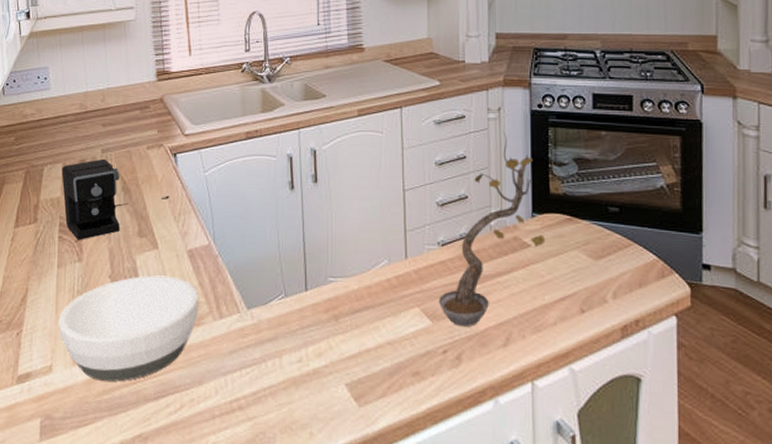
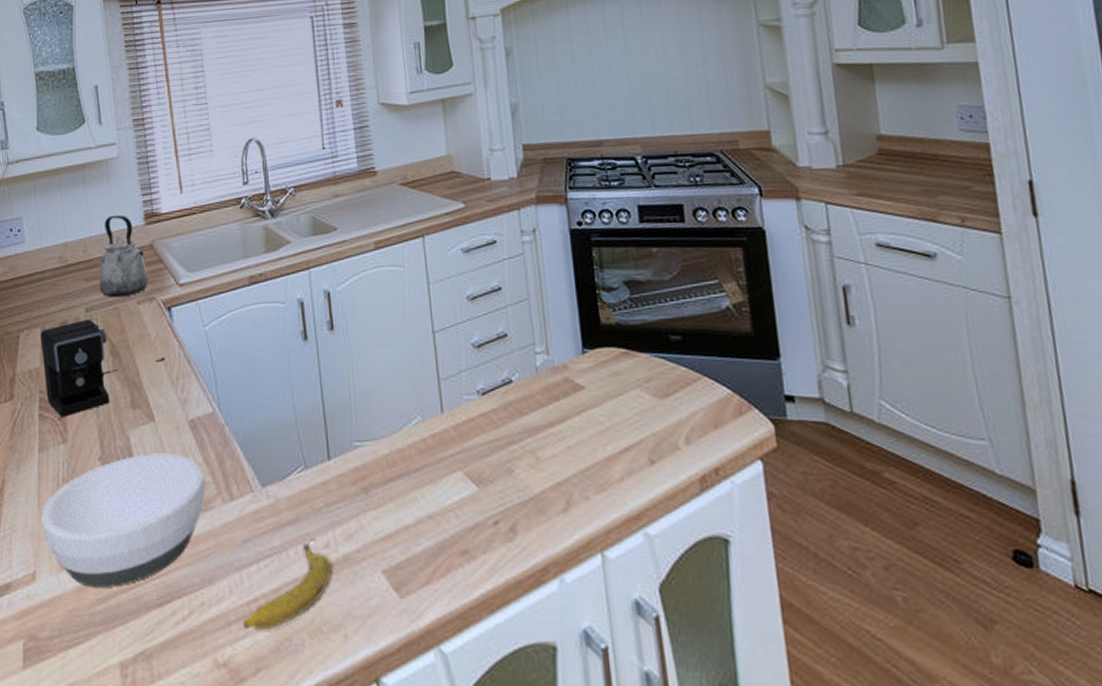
kettle: none [114,70,158,142] -> present [99,215,148,298]
banana: none [226,353,303,425] -> present [243,538,333,631]
plant: present [438,132,546,327] -> none [483,257,601,490]

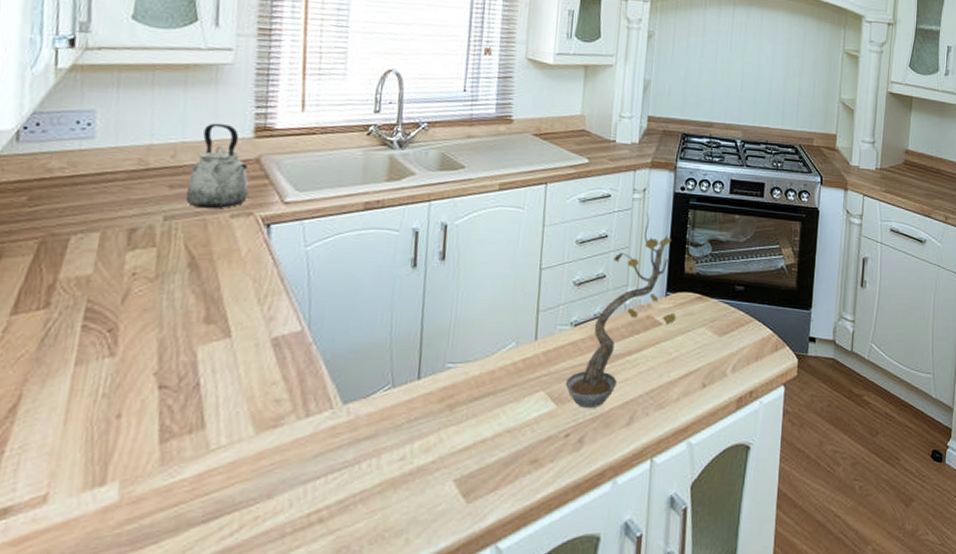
coffee maker: present [40,318,166,417] -> none [95,227,255,329]
bowl: present [41,453,205,587] -> none [65,370,280,507]
banana: present [243,538,333,631] -> none [299,452,405,541]
plant: none [483,257,601,490] -> present [565,213,677,408]

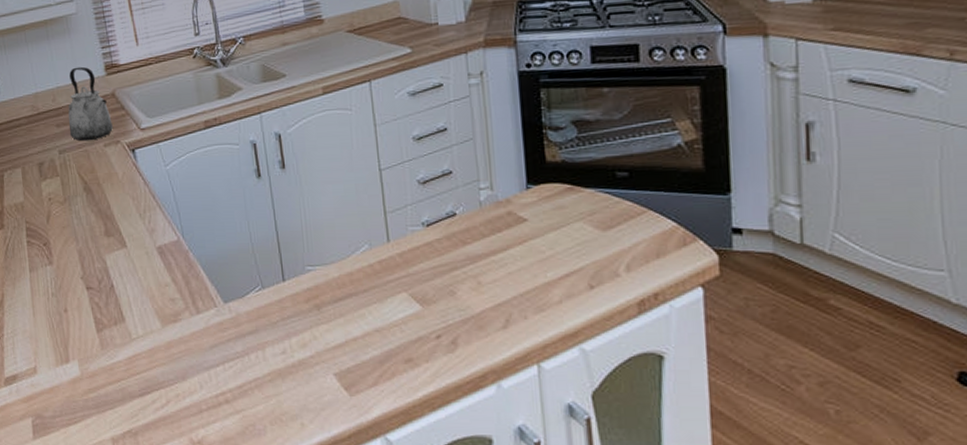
plant: present [565,213,677,408] -> none [427,98,544,309]

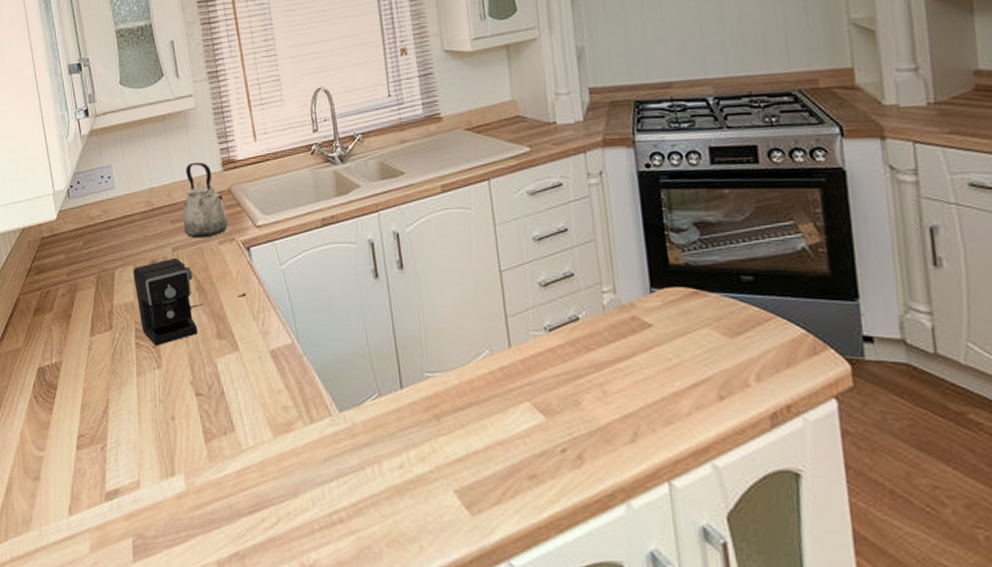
coffee maker: none [21,160,133,244] -> present [133,257,247,346]

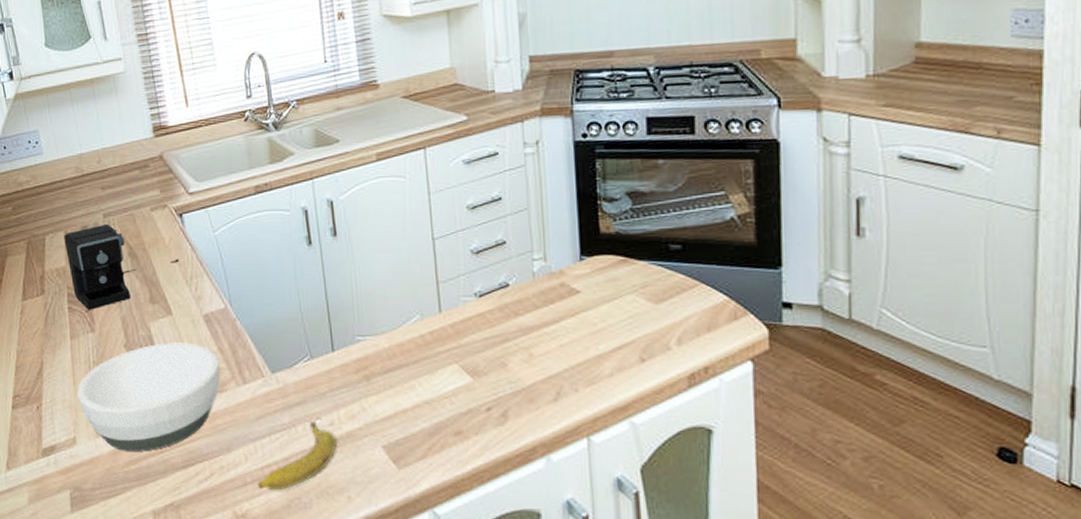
bowl: none [142,379,287,496] -> present [77,342,220,452]
kettle: present [183,162,228,239] -> none [113,127,160,205]
banana: none [326,459,407,539] -> present [258,417,337,491]

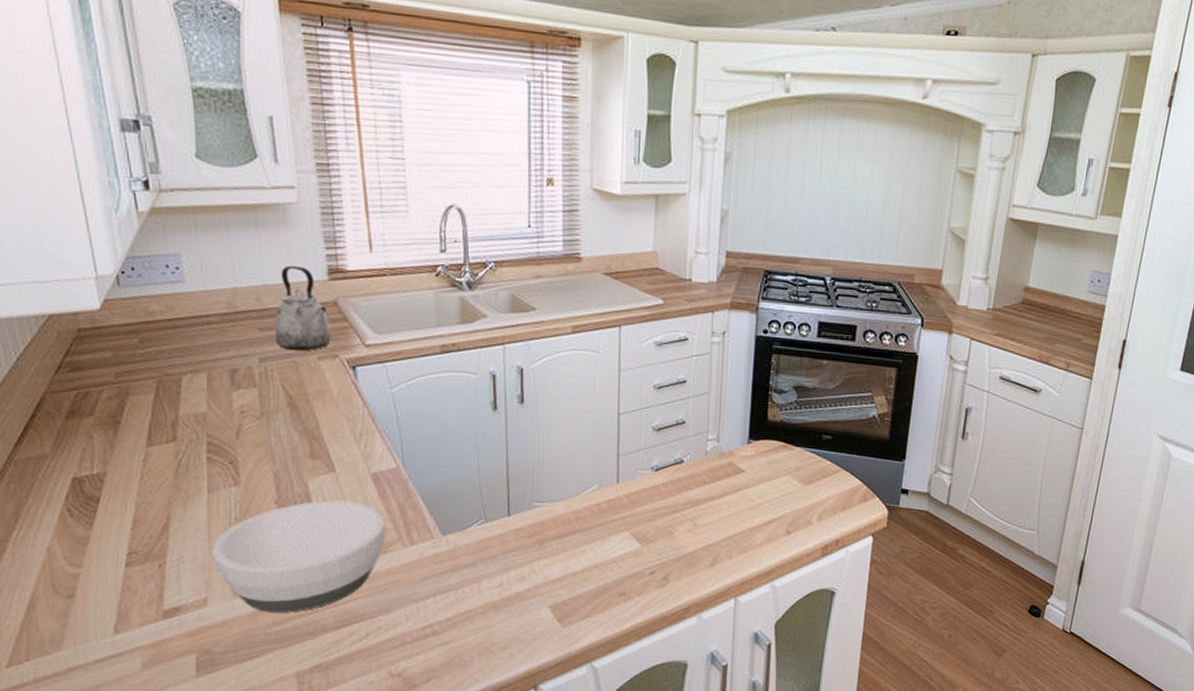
coffee maker: present [64,223,180,310] -> none [206,369,349,462]
kettle: none [113,127,160,205] -> present [274,265,331,351]
banana: present [258,417,337,491] -> none [418,579,504,650]

